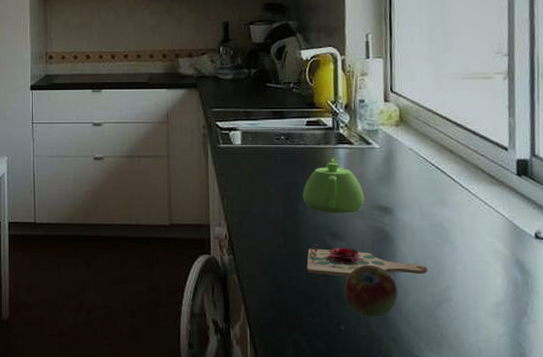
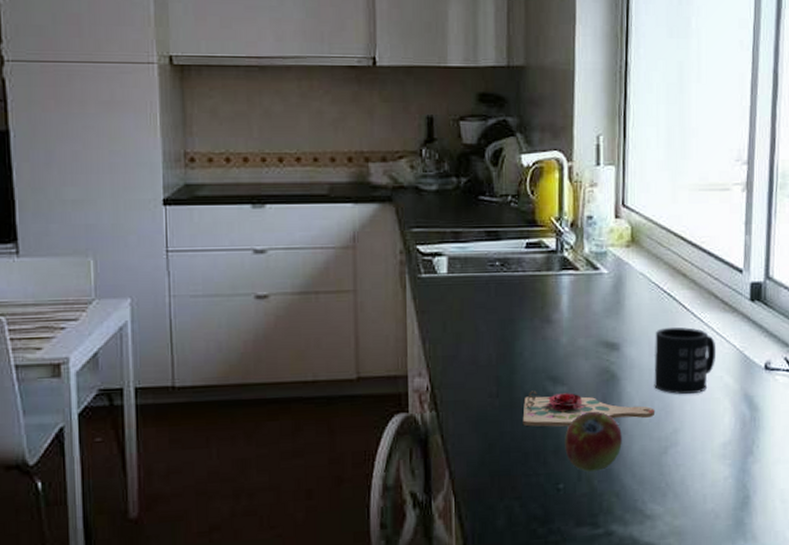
teapot: present [302,156,365,214] -> none [520,285,590,354]
mug: none [424,197,486,257] -> present [654,327,717,395]

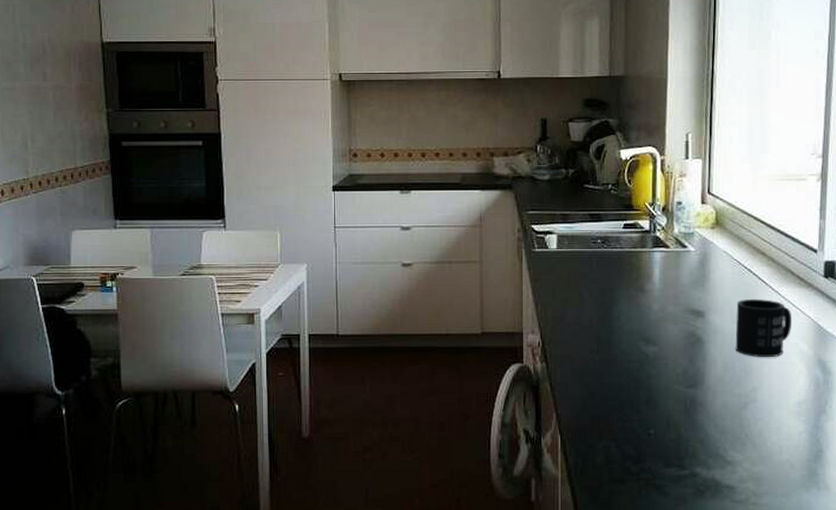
cutting board: present [522,390,654,427] -> none [619,349,735,381]
fruit: present [565,412,622,472] -> none [655,370,706,420]

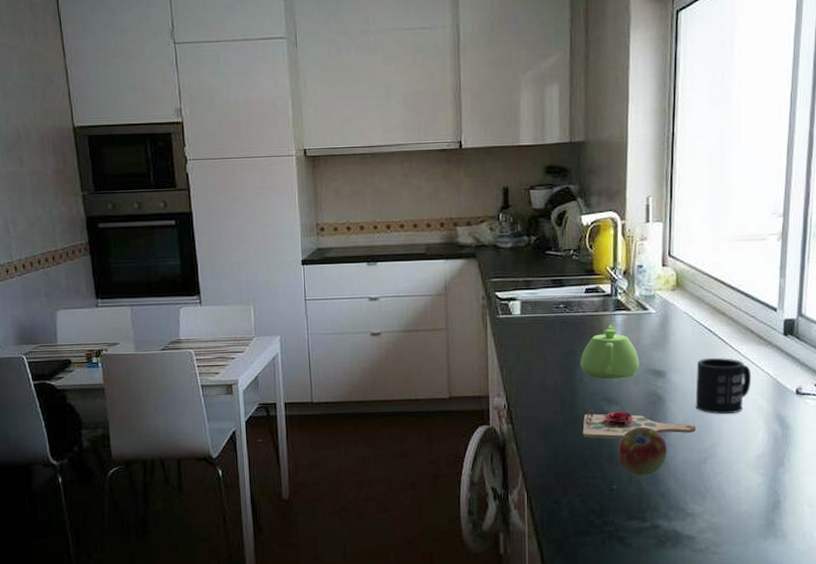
teapot: none [617,260,679,318] -> present [580,323,640,379]
cutting board: none [619,349,735,381] -> present [582,409,695,439]
fruit: none [655,370,706,420] -> present [618,427,667,476]

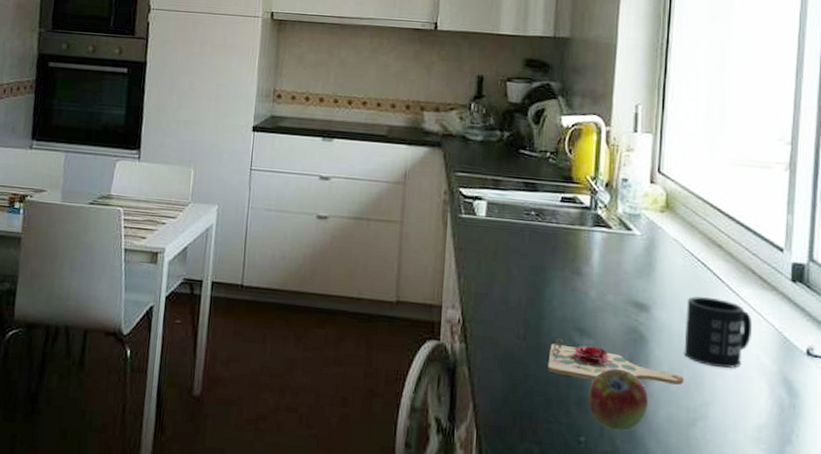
teapot: present [580,323,640,379] -> none [550,240,620,307]

